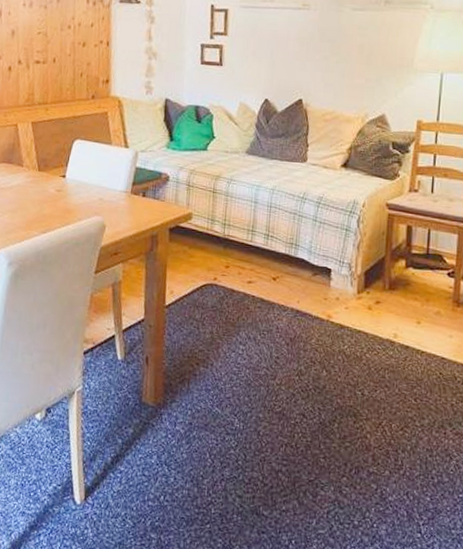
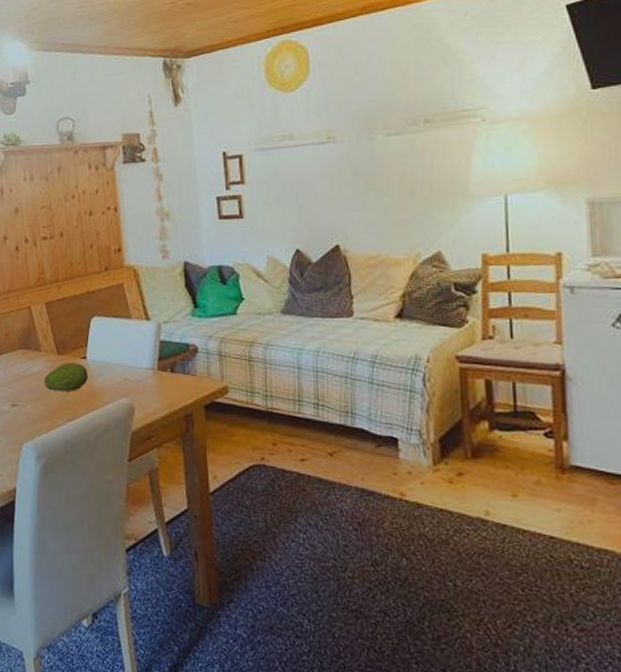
fruit: none [22,179,65,206] -> present [44,363,88,391]

